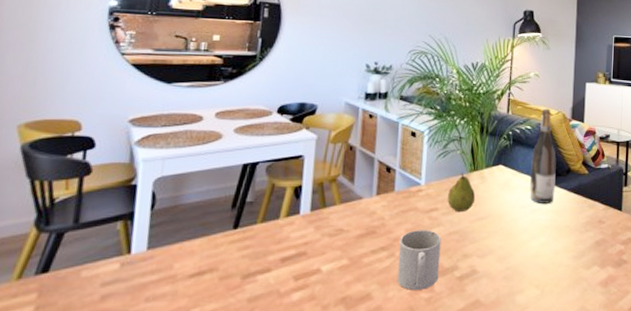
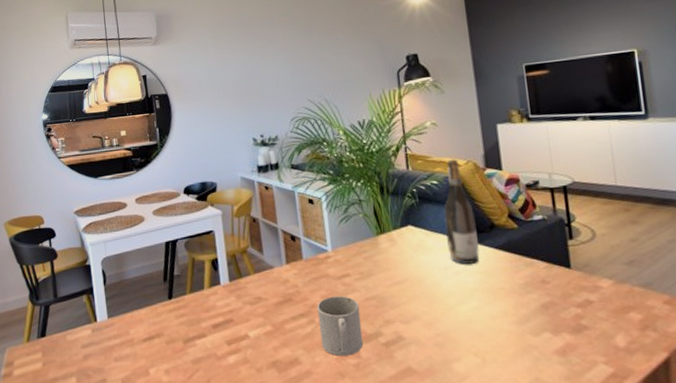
fruit: present [448,173,476,213] -> none [357,236,388,278]

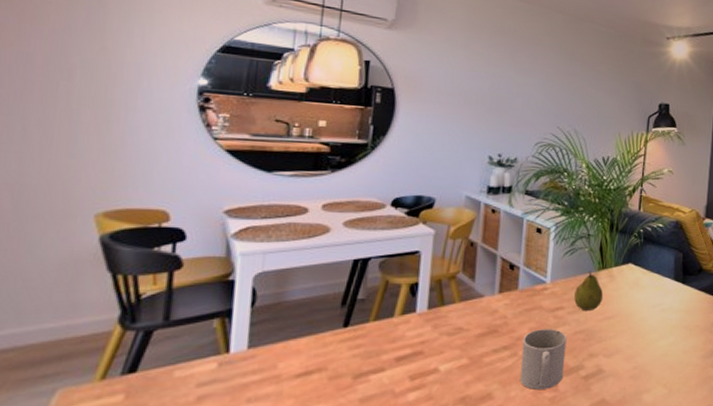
fruit: none [357,236,388,278] -> present [574,271,604,312]
wine bottle: present [443,159,480,264] -> none [660,206,689,303]

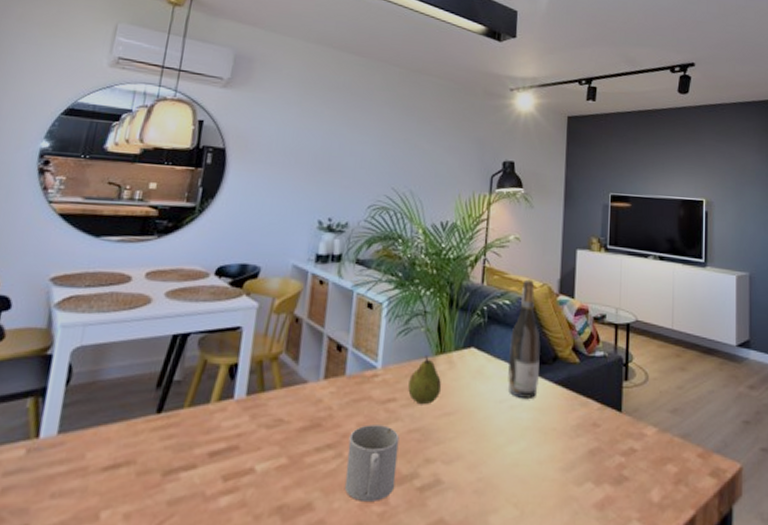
wine bottle: none [660,206,689,303] -> present [508,279,541,398]

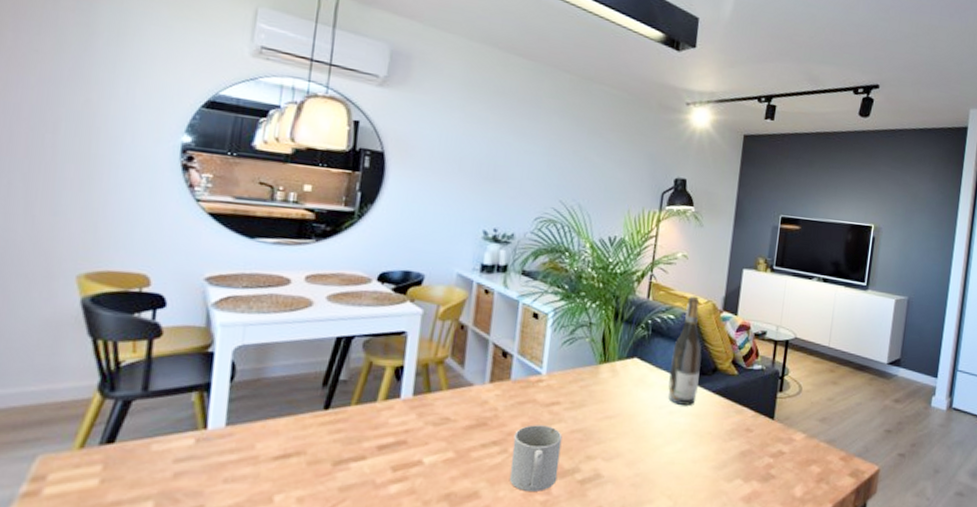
fruit: present [408,355,442,405] -> none [572,364,605,409]

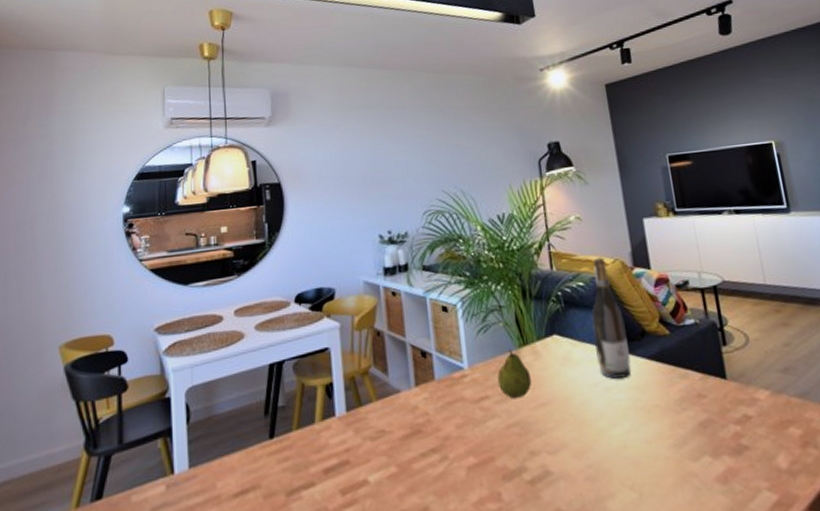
mug: present [509,425,563,492] -> none [450,423,506,501]
fruit: none [572,364,605,409] -> present [497,349,532,399]

